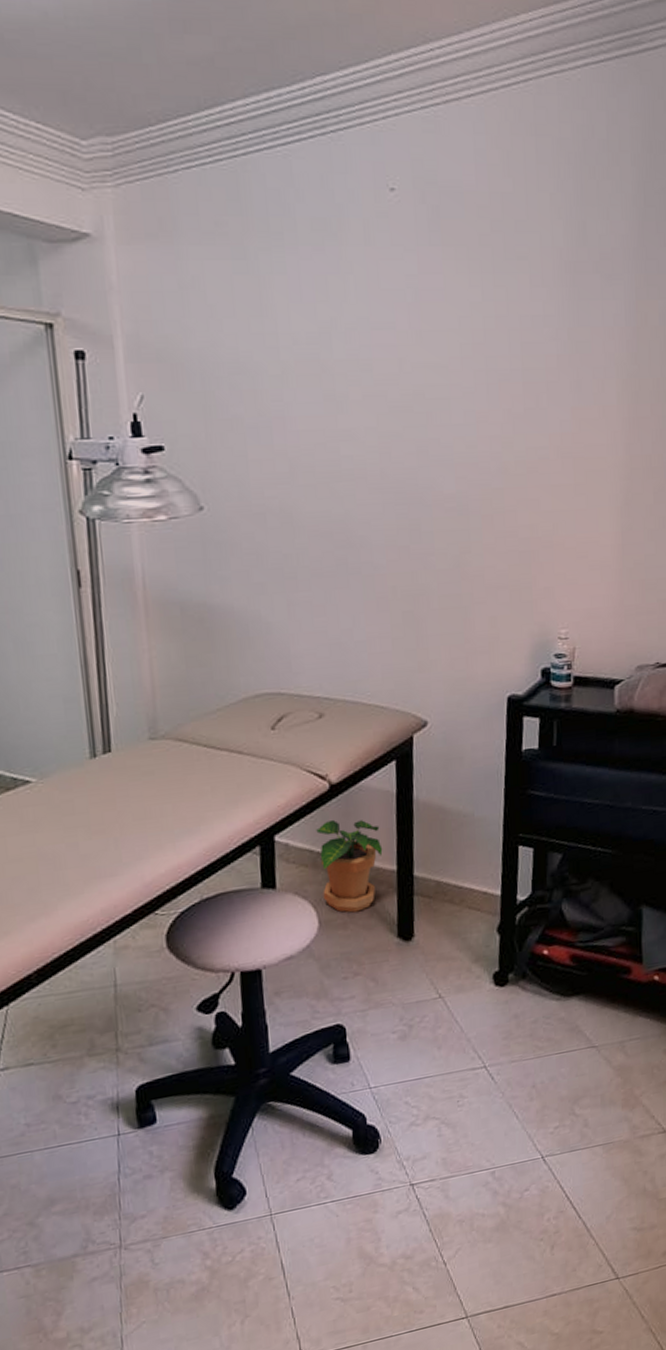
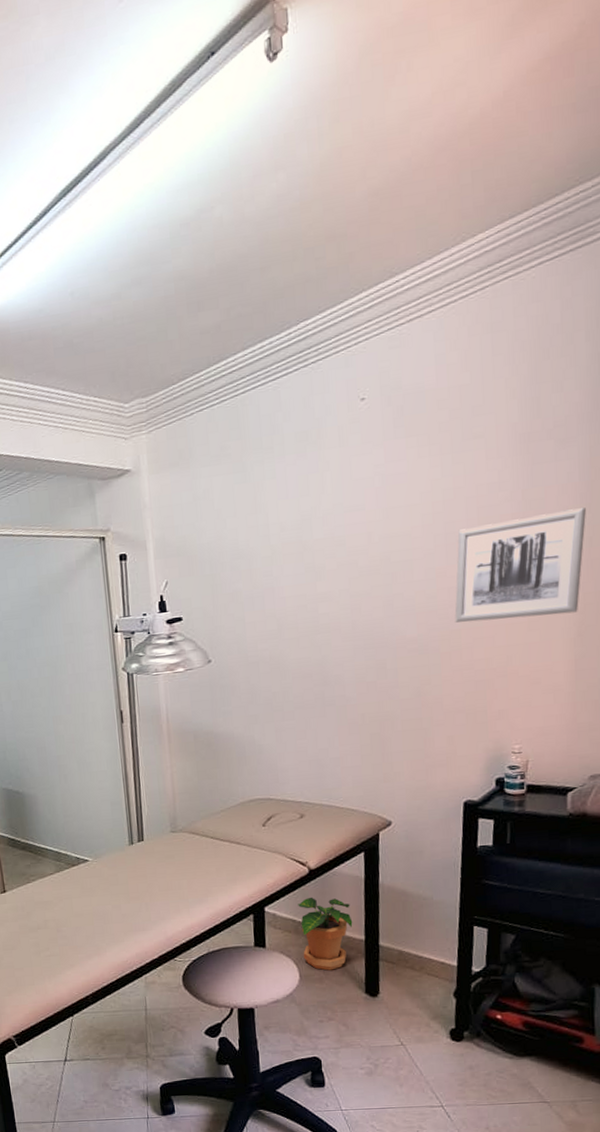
wall art: none [497,357,632,480] -> present [455,507,586,623]

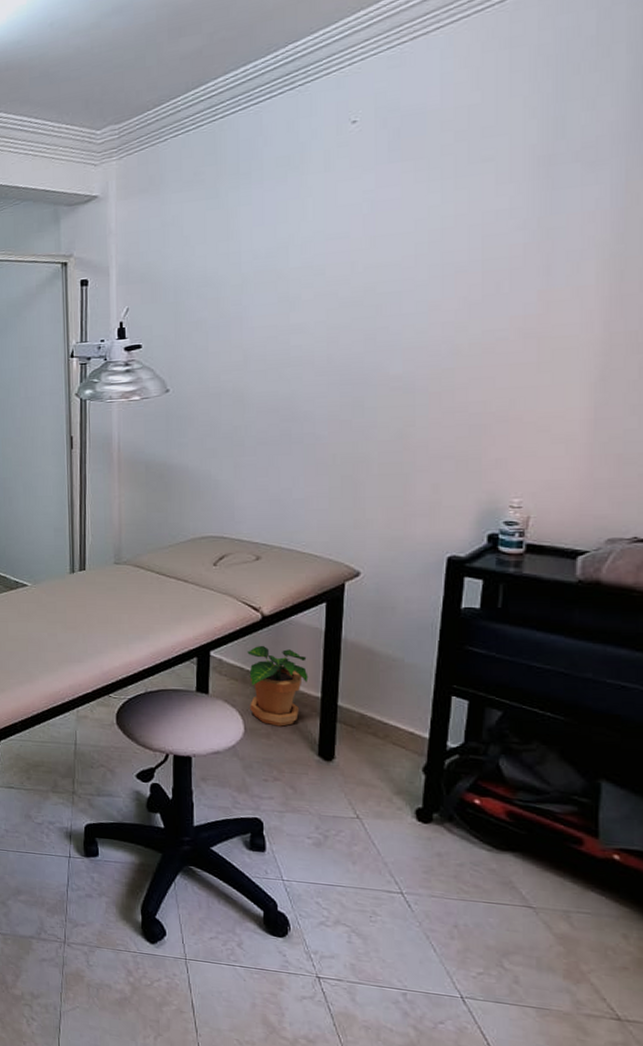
wall art: present [455,507,586,623] -> none [448,237,617,361]

